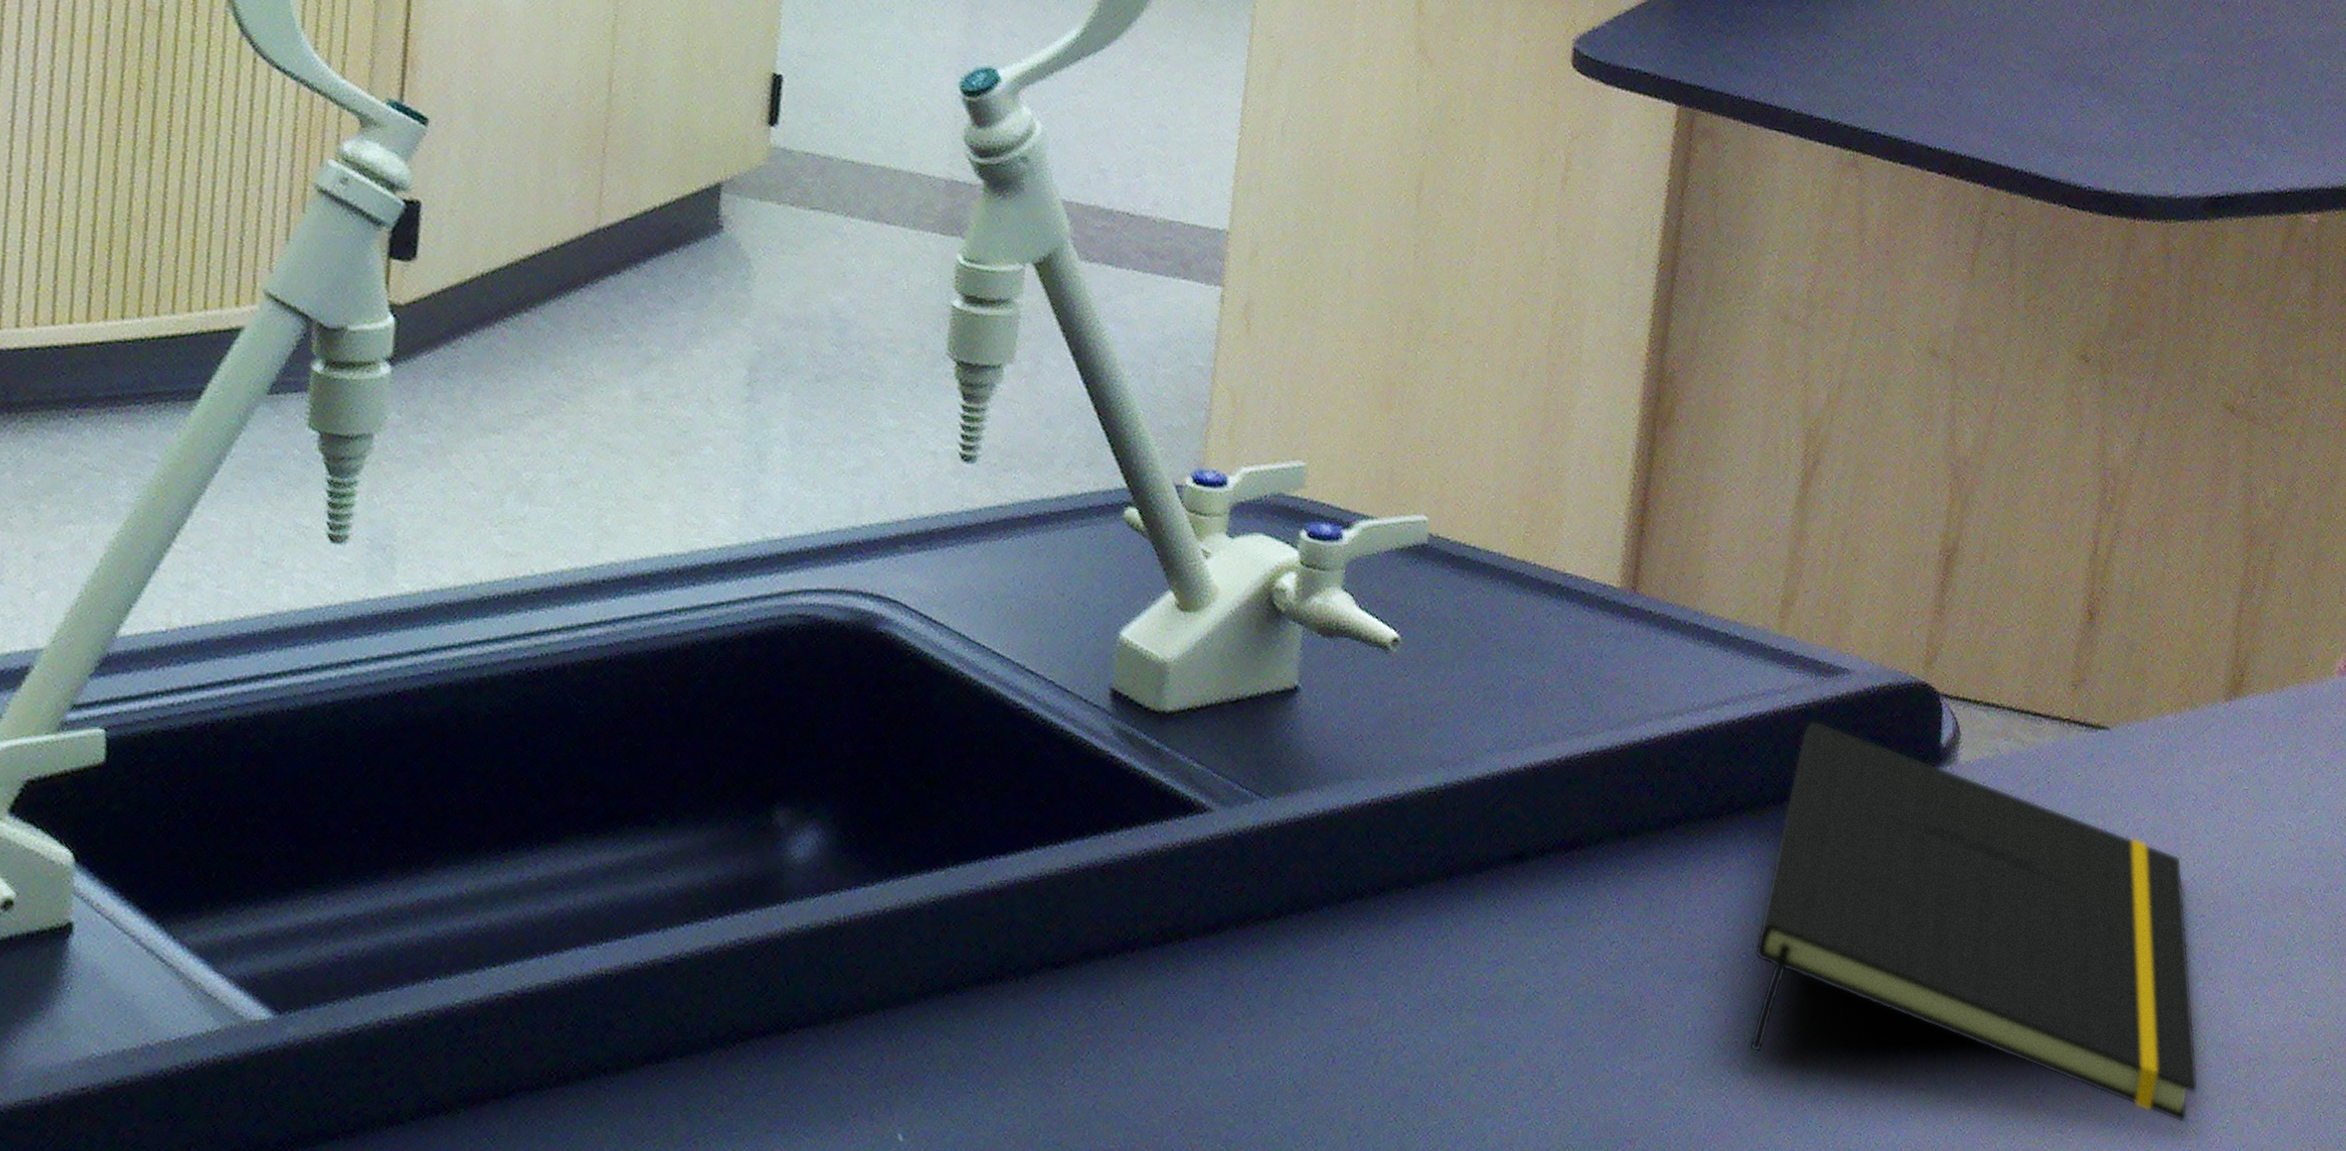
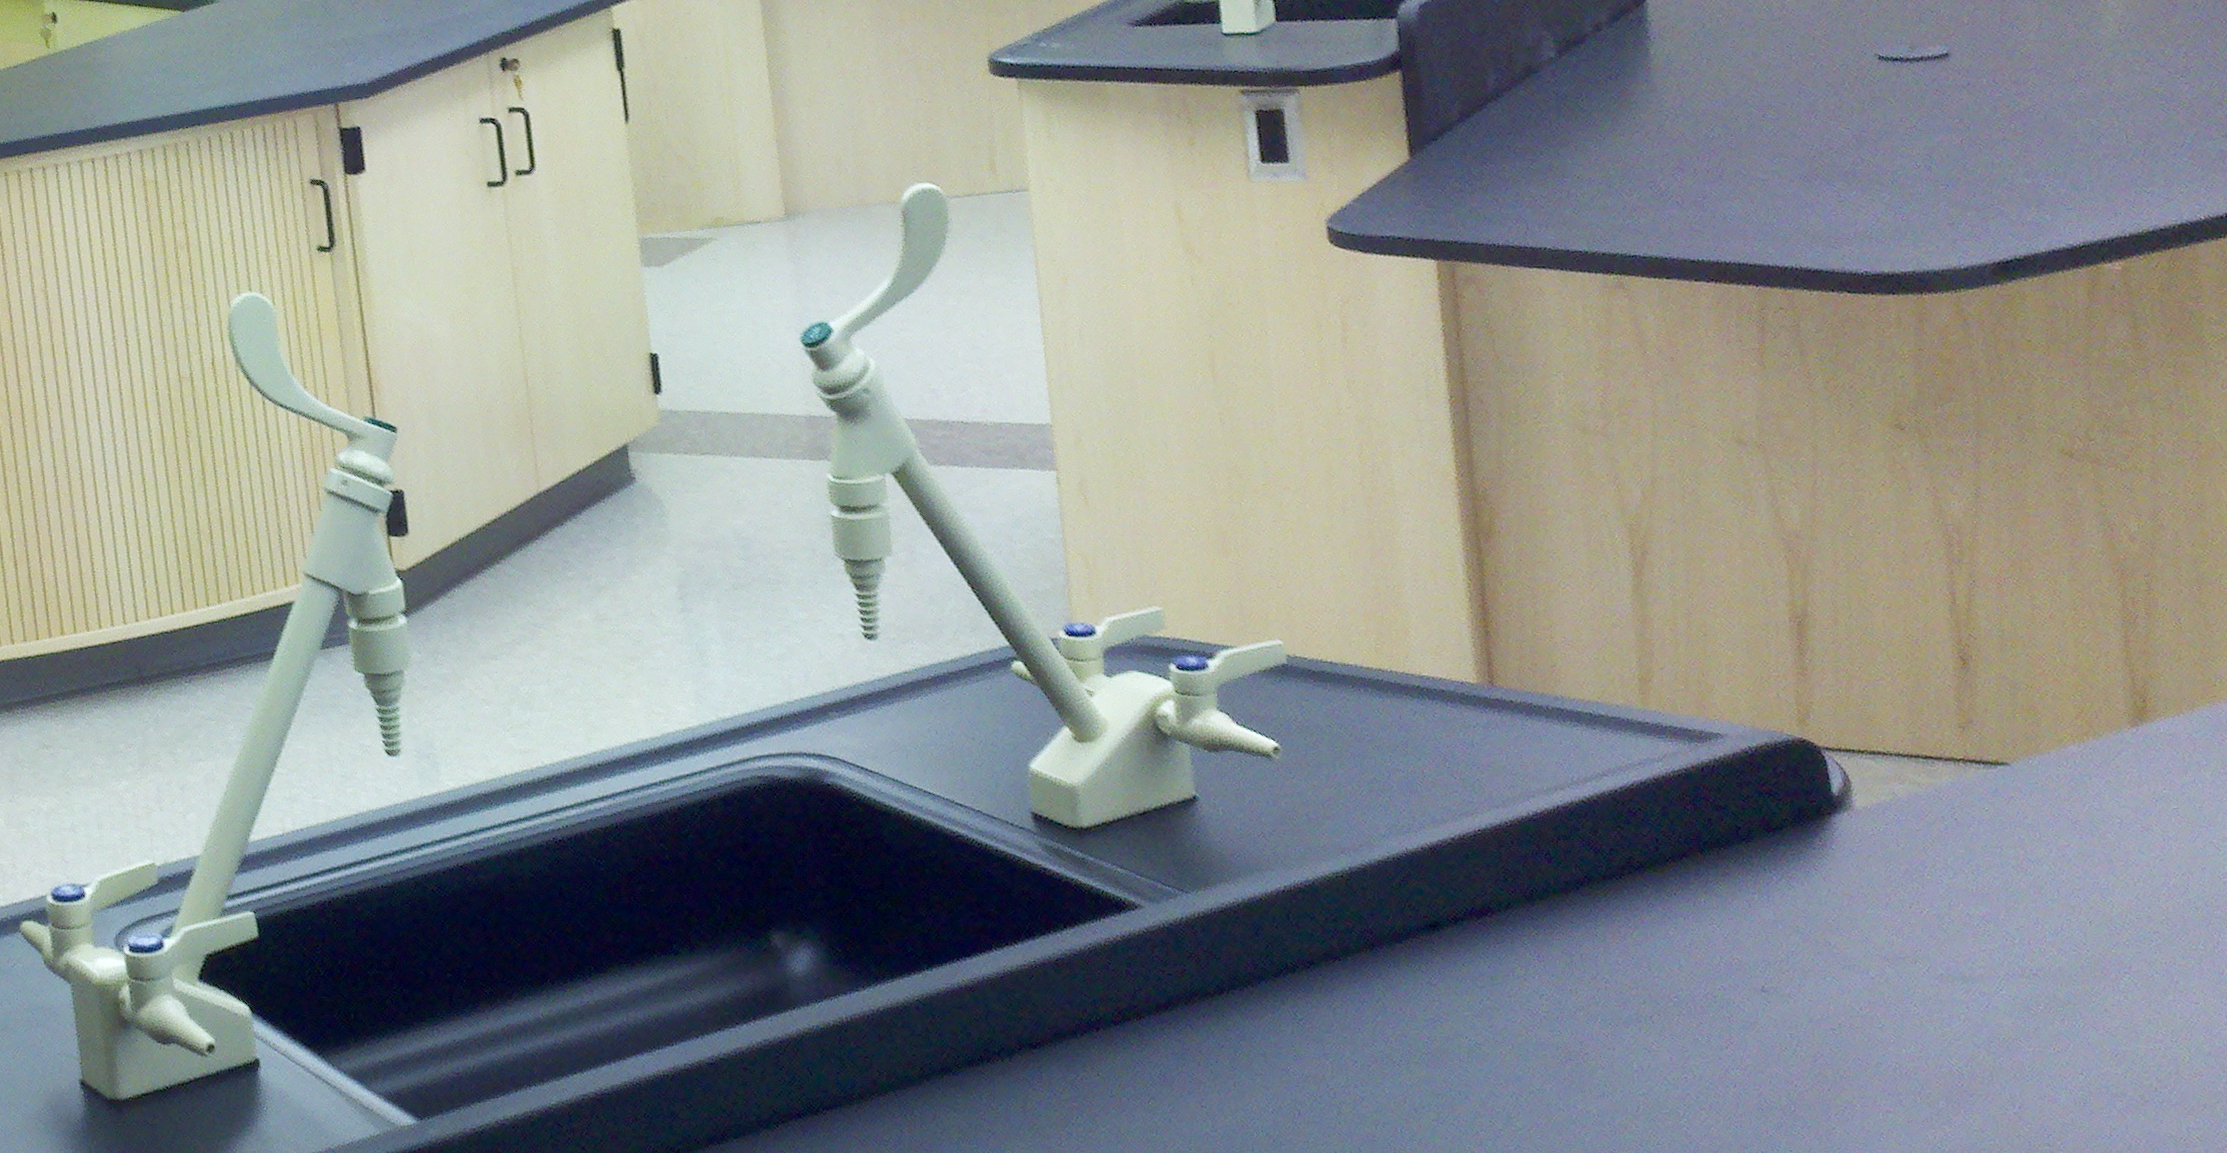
notepad: present [1750,719,2199,1123] -> none [1684,782,2193,1131]

